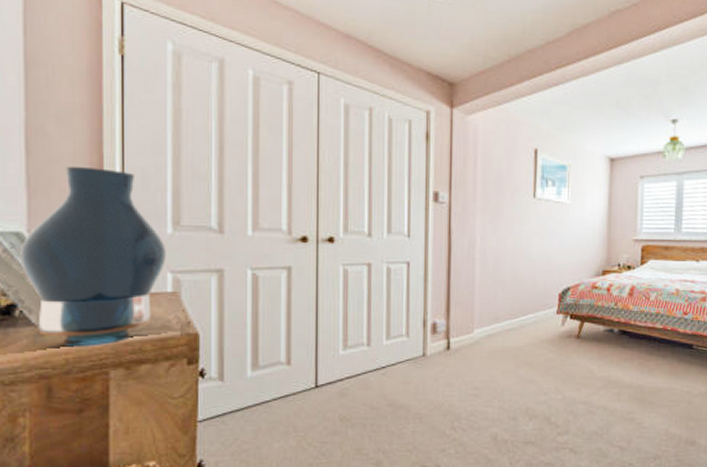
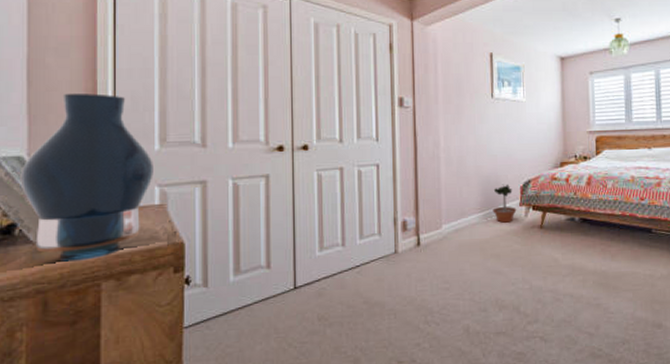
potted tree: none [528,290,554,330] -> present [493,184,517,223]

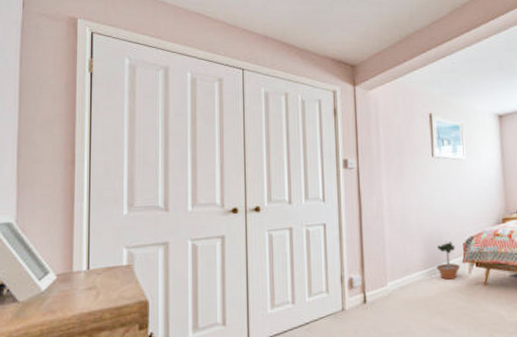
vase: present [20,93,153,262] -> none [9,164,122,319]

